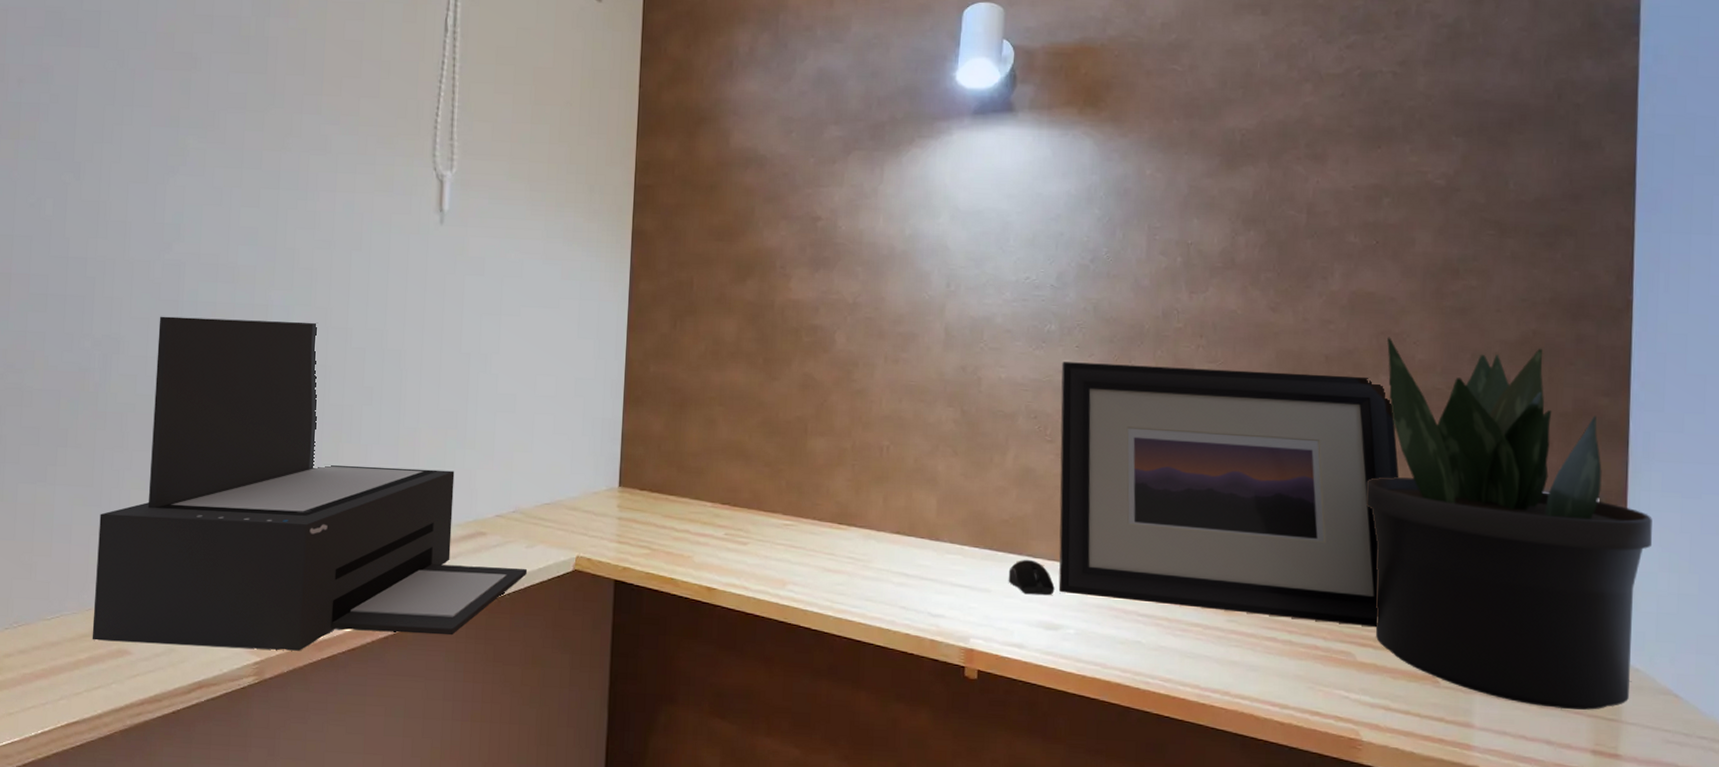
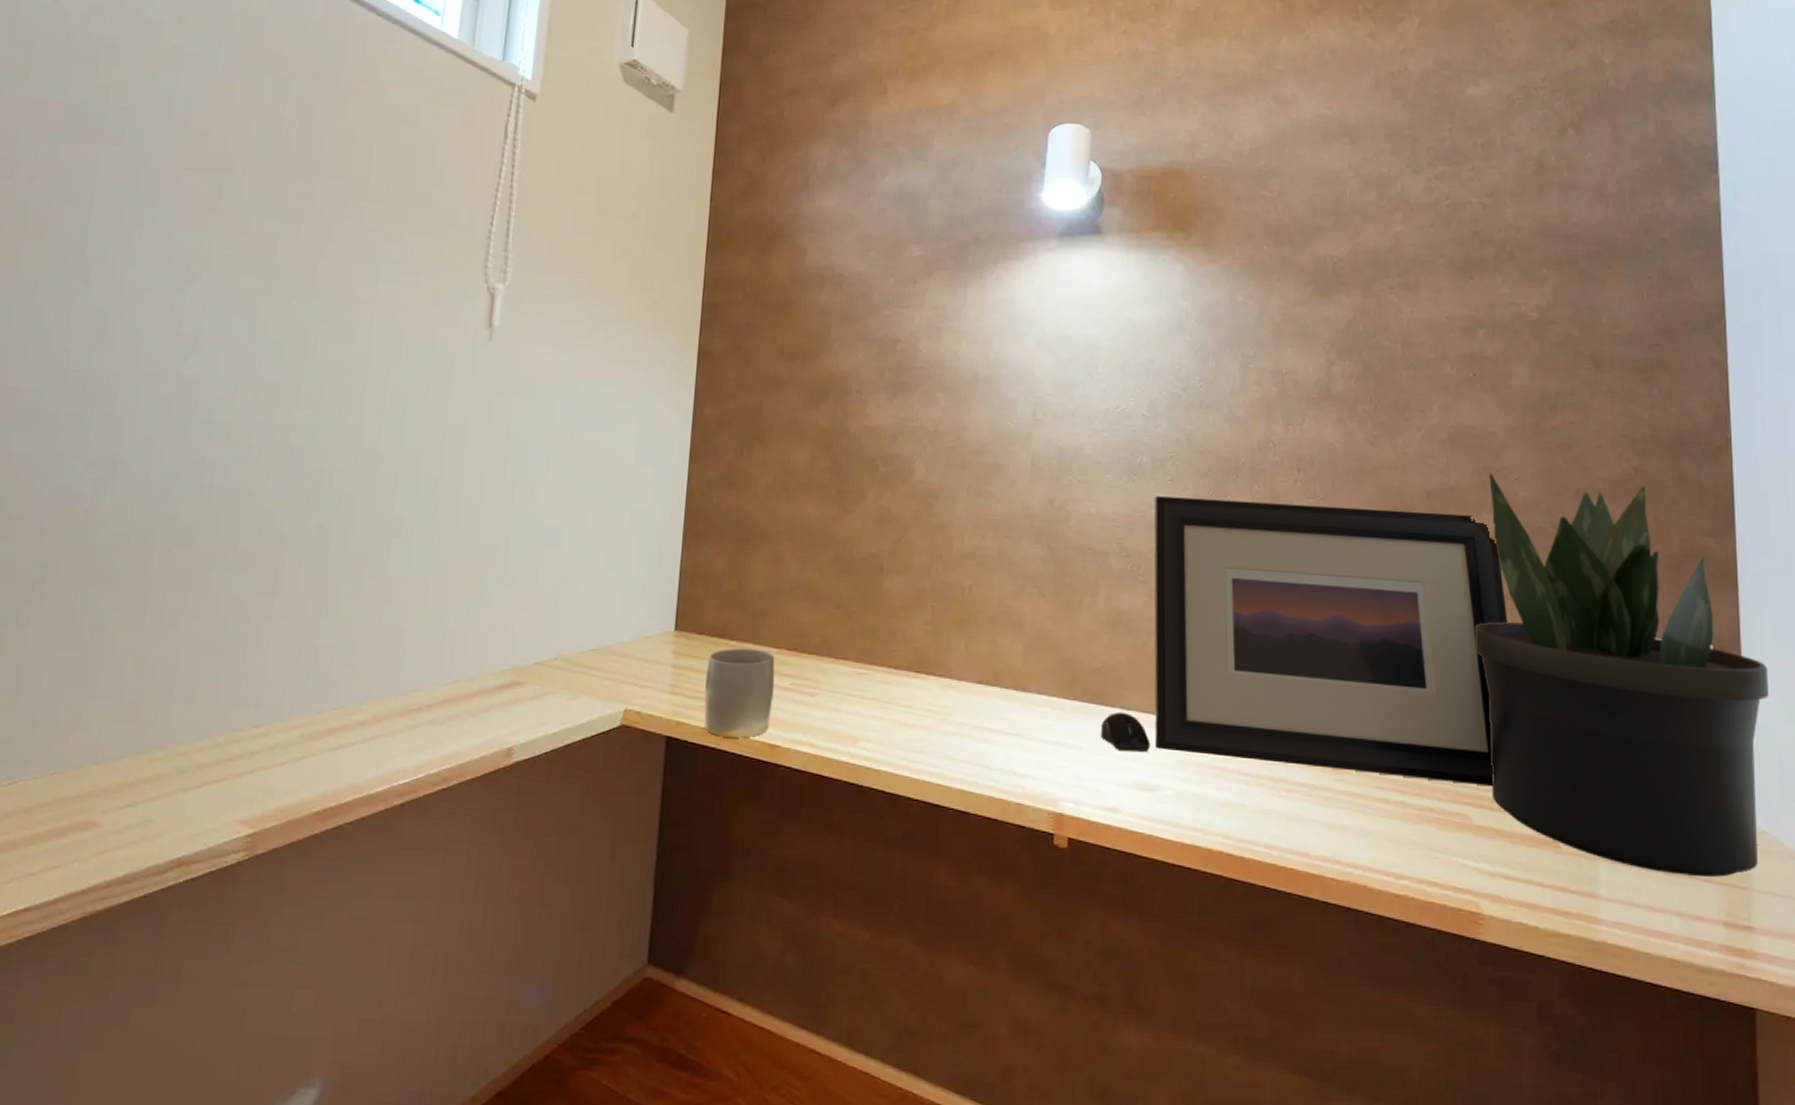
printer: present [92,316,528,651] -> none [54,436,569,821]
mug: none [647,502,711,582] -> present [704,648,775,738]

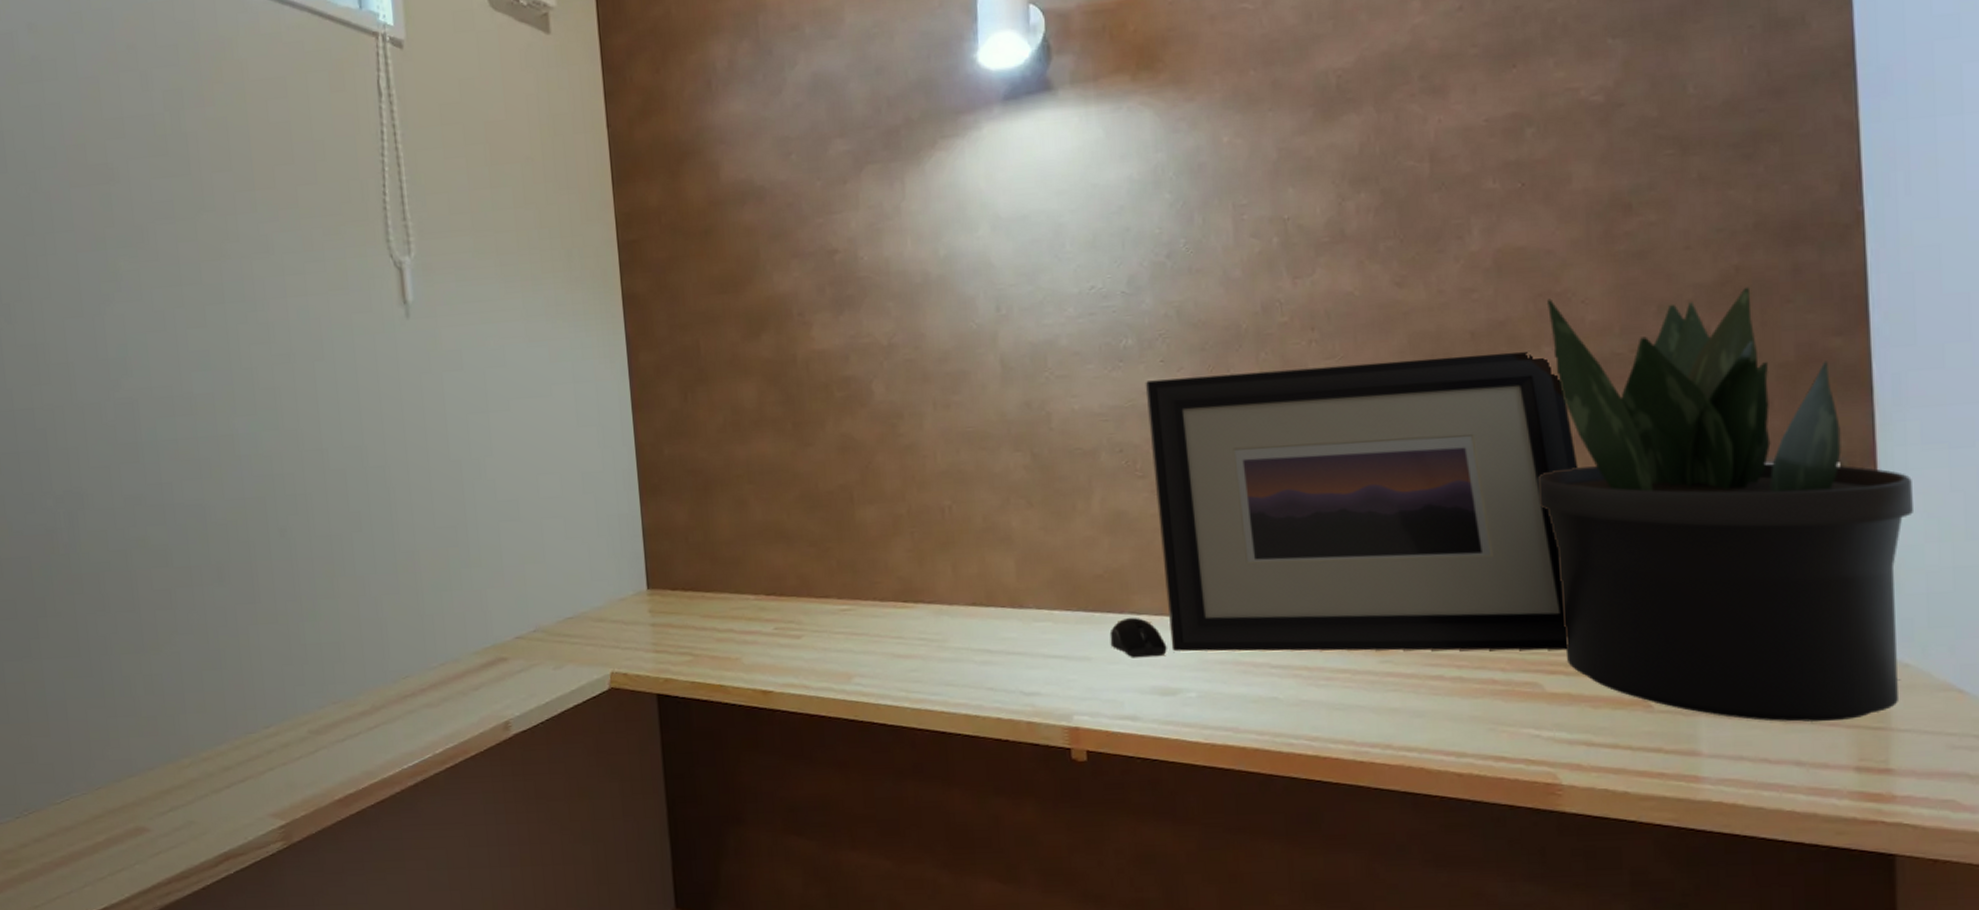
mug: present [704,648,775,738] -> none [686,598,759,689]

